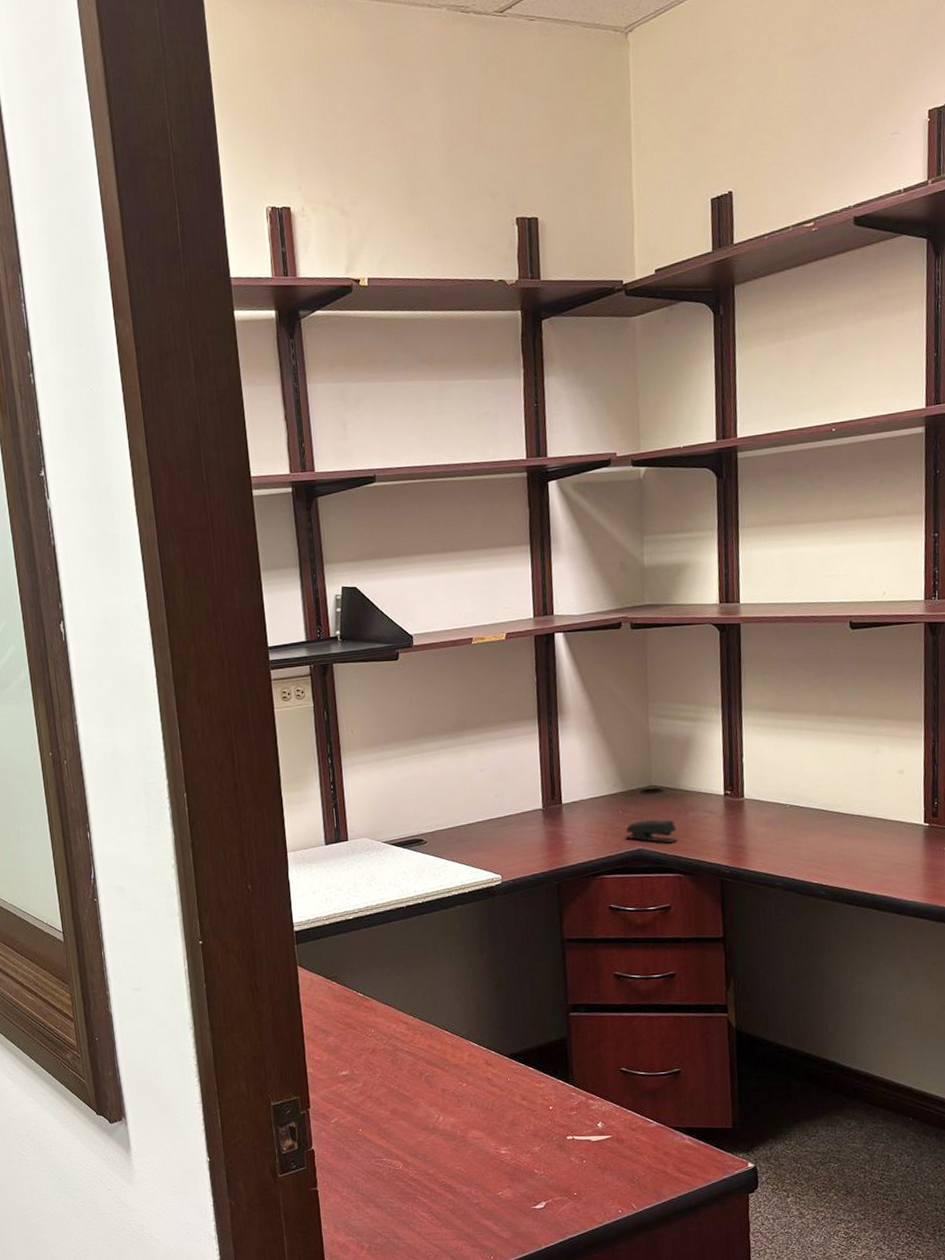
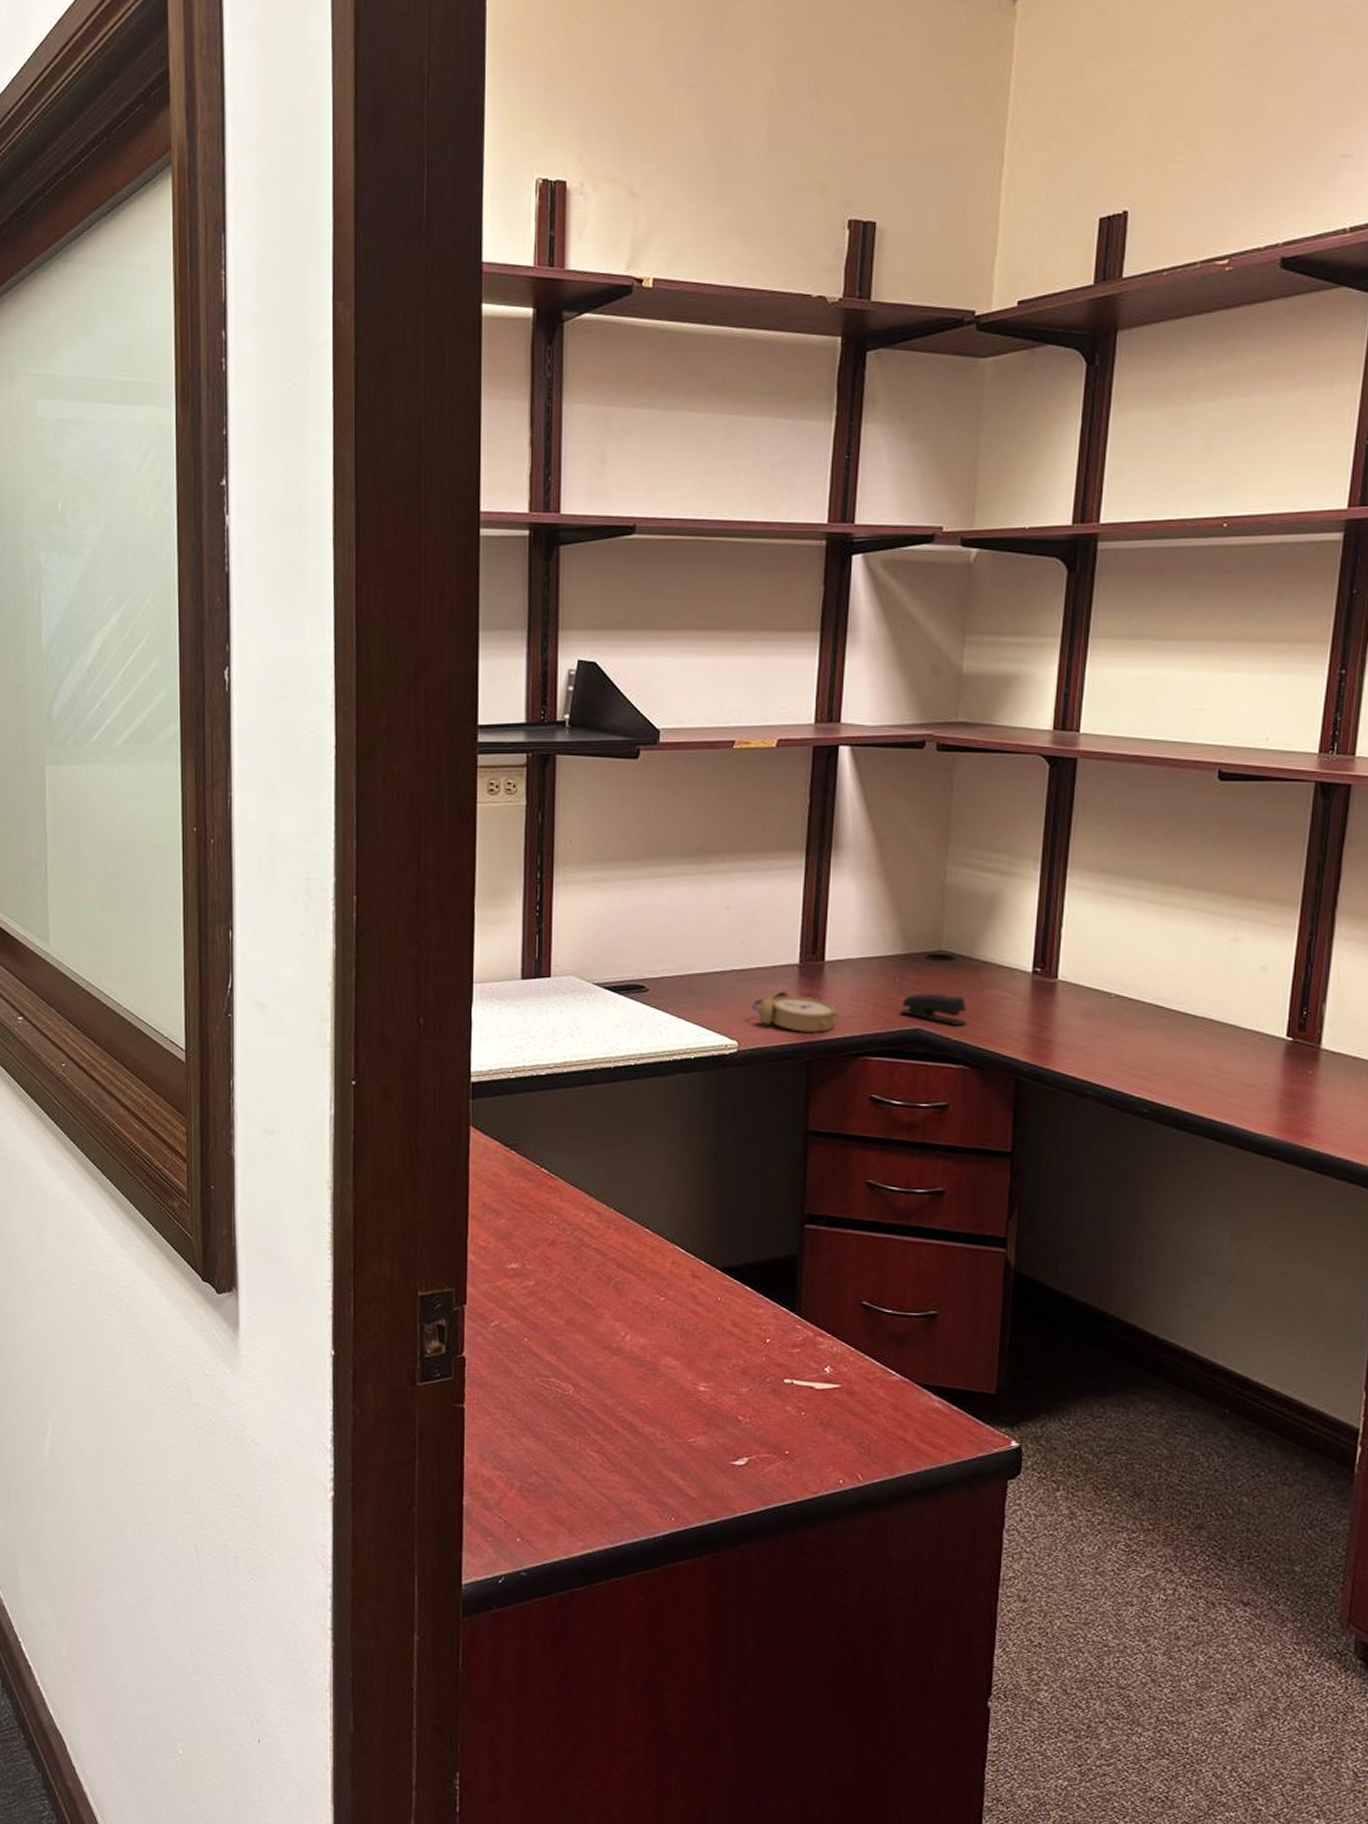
alarm clock: none [508,831,578,862] -> present [750,991,840,1033]

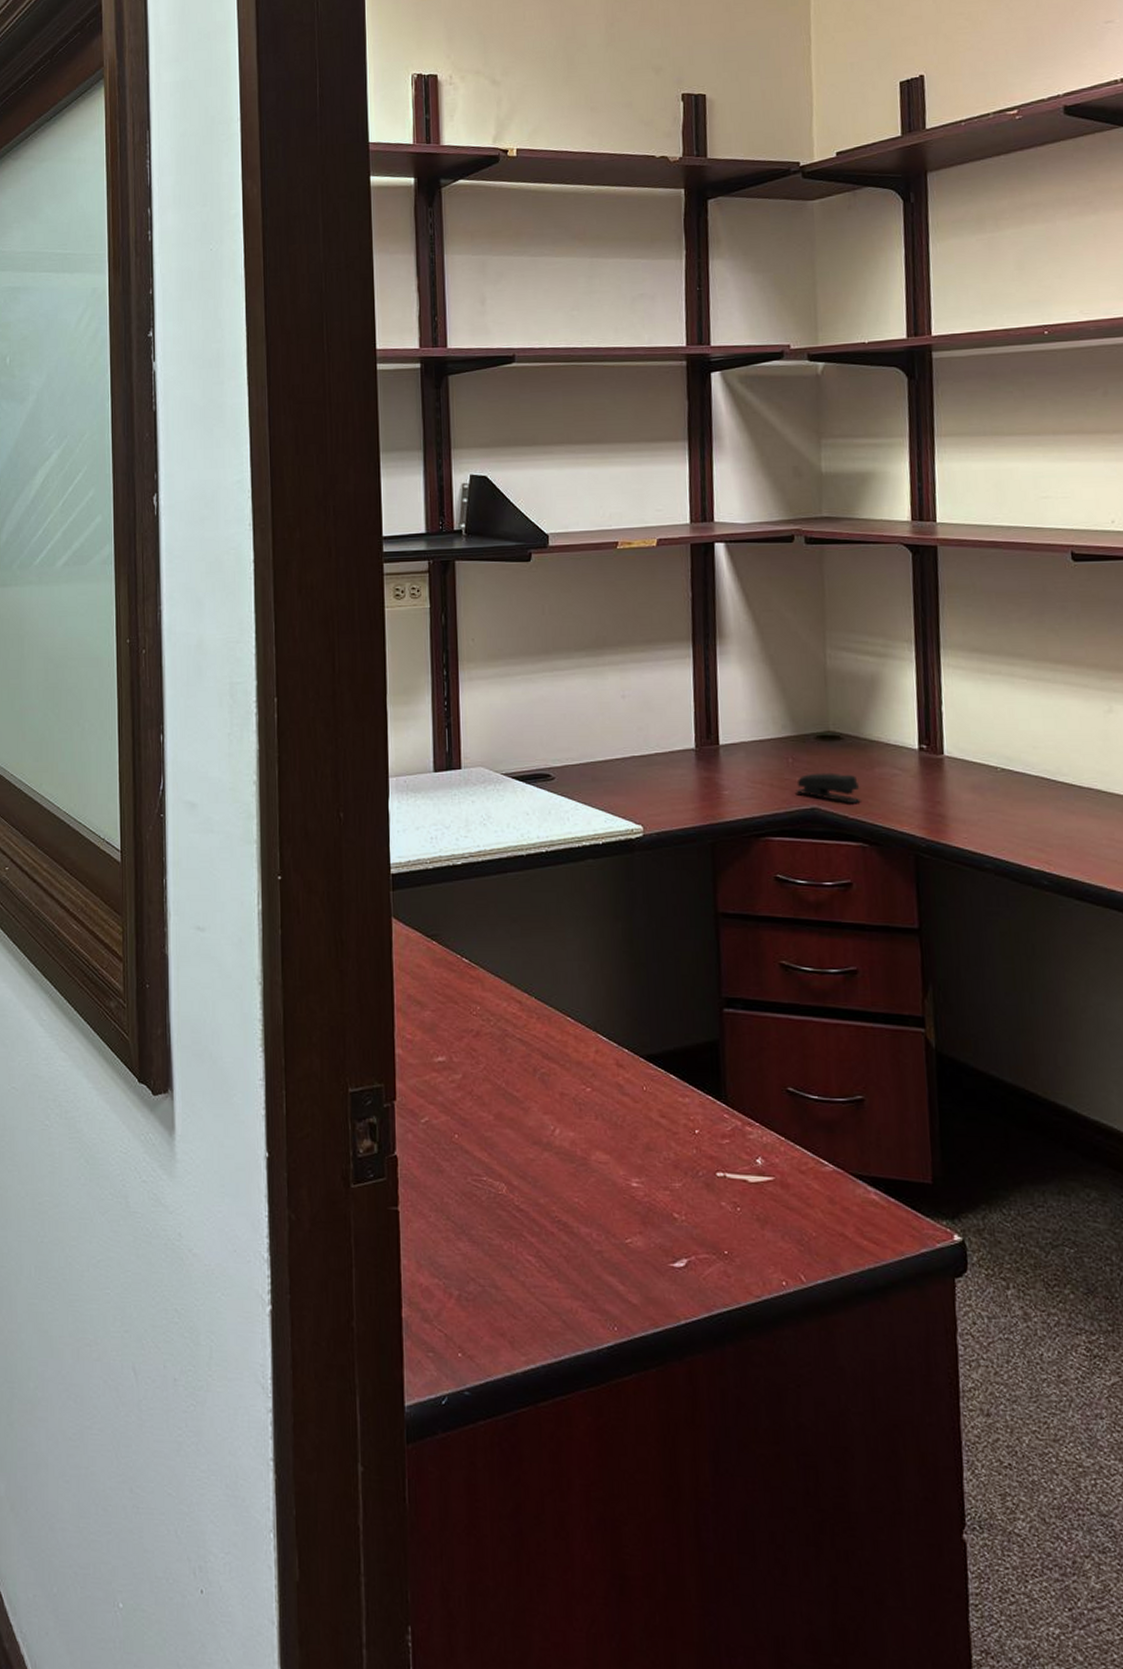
alarm clock: present [750,991,840,1033] -> none [652,775,738,815]

